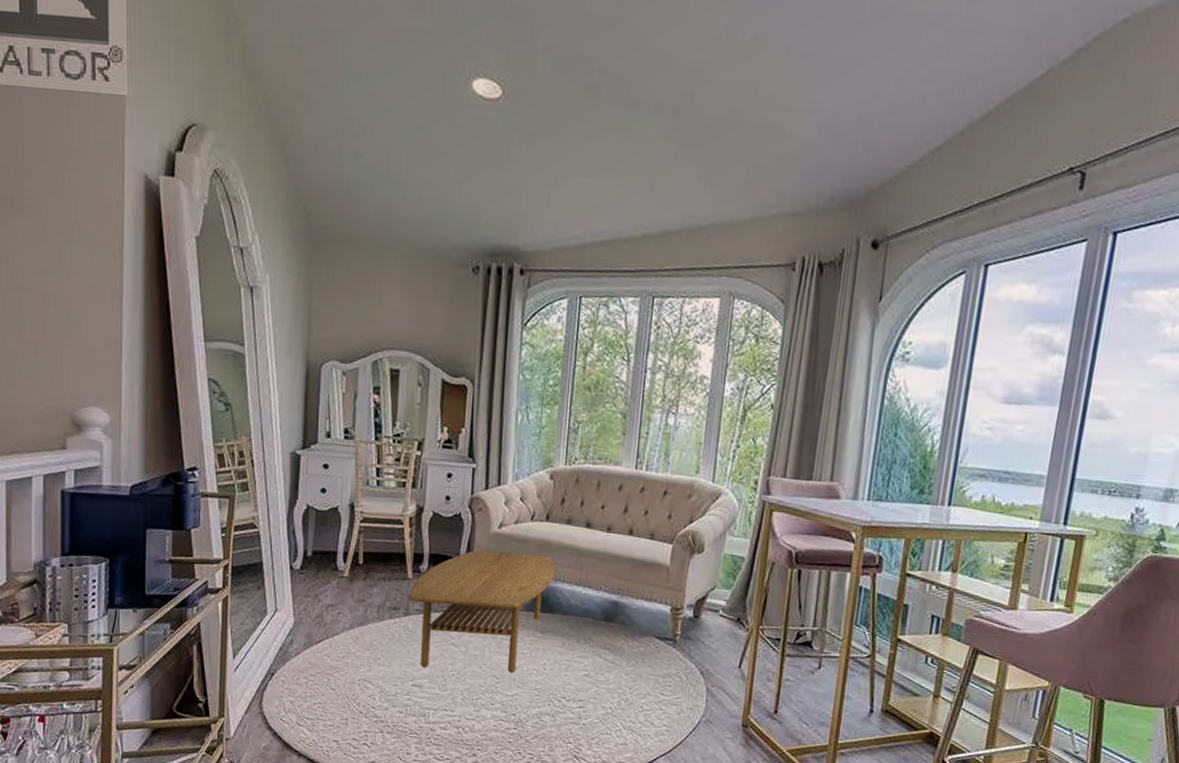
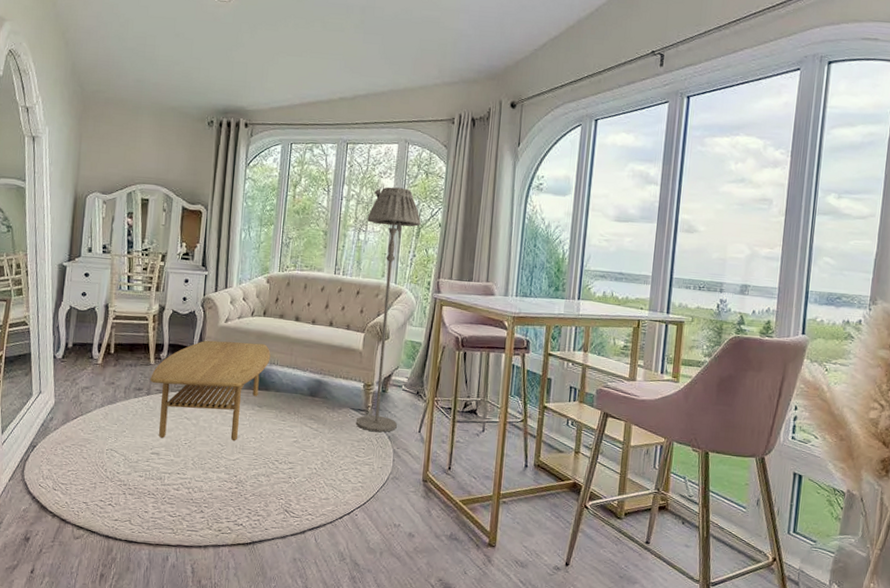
floor lamp: none [660,355,748,667] -> present [355,187,421,433]

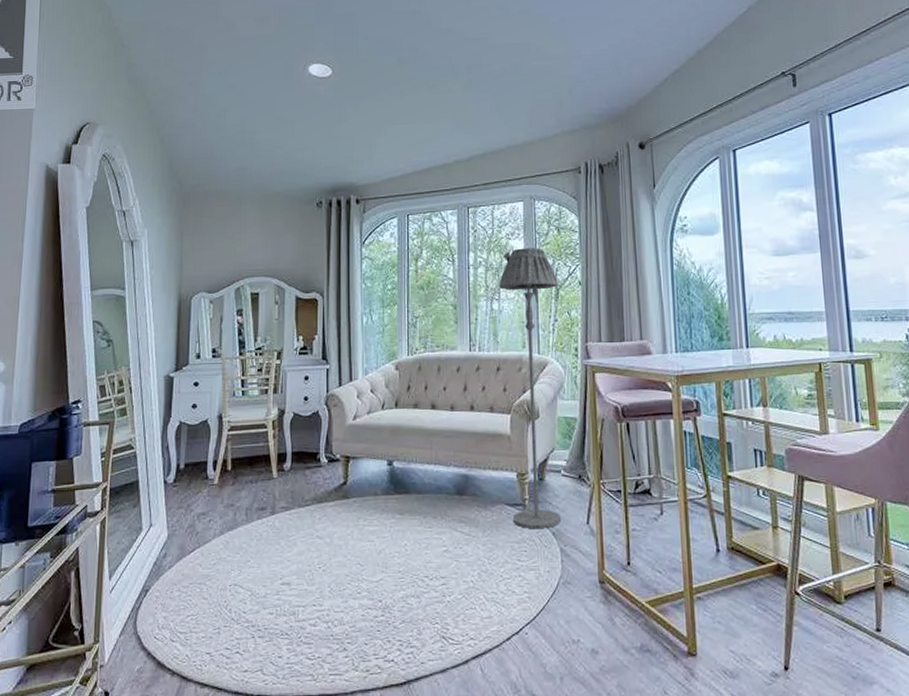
coffee table: present [149,340,271,442] -> none [273,440,408,565]

